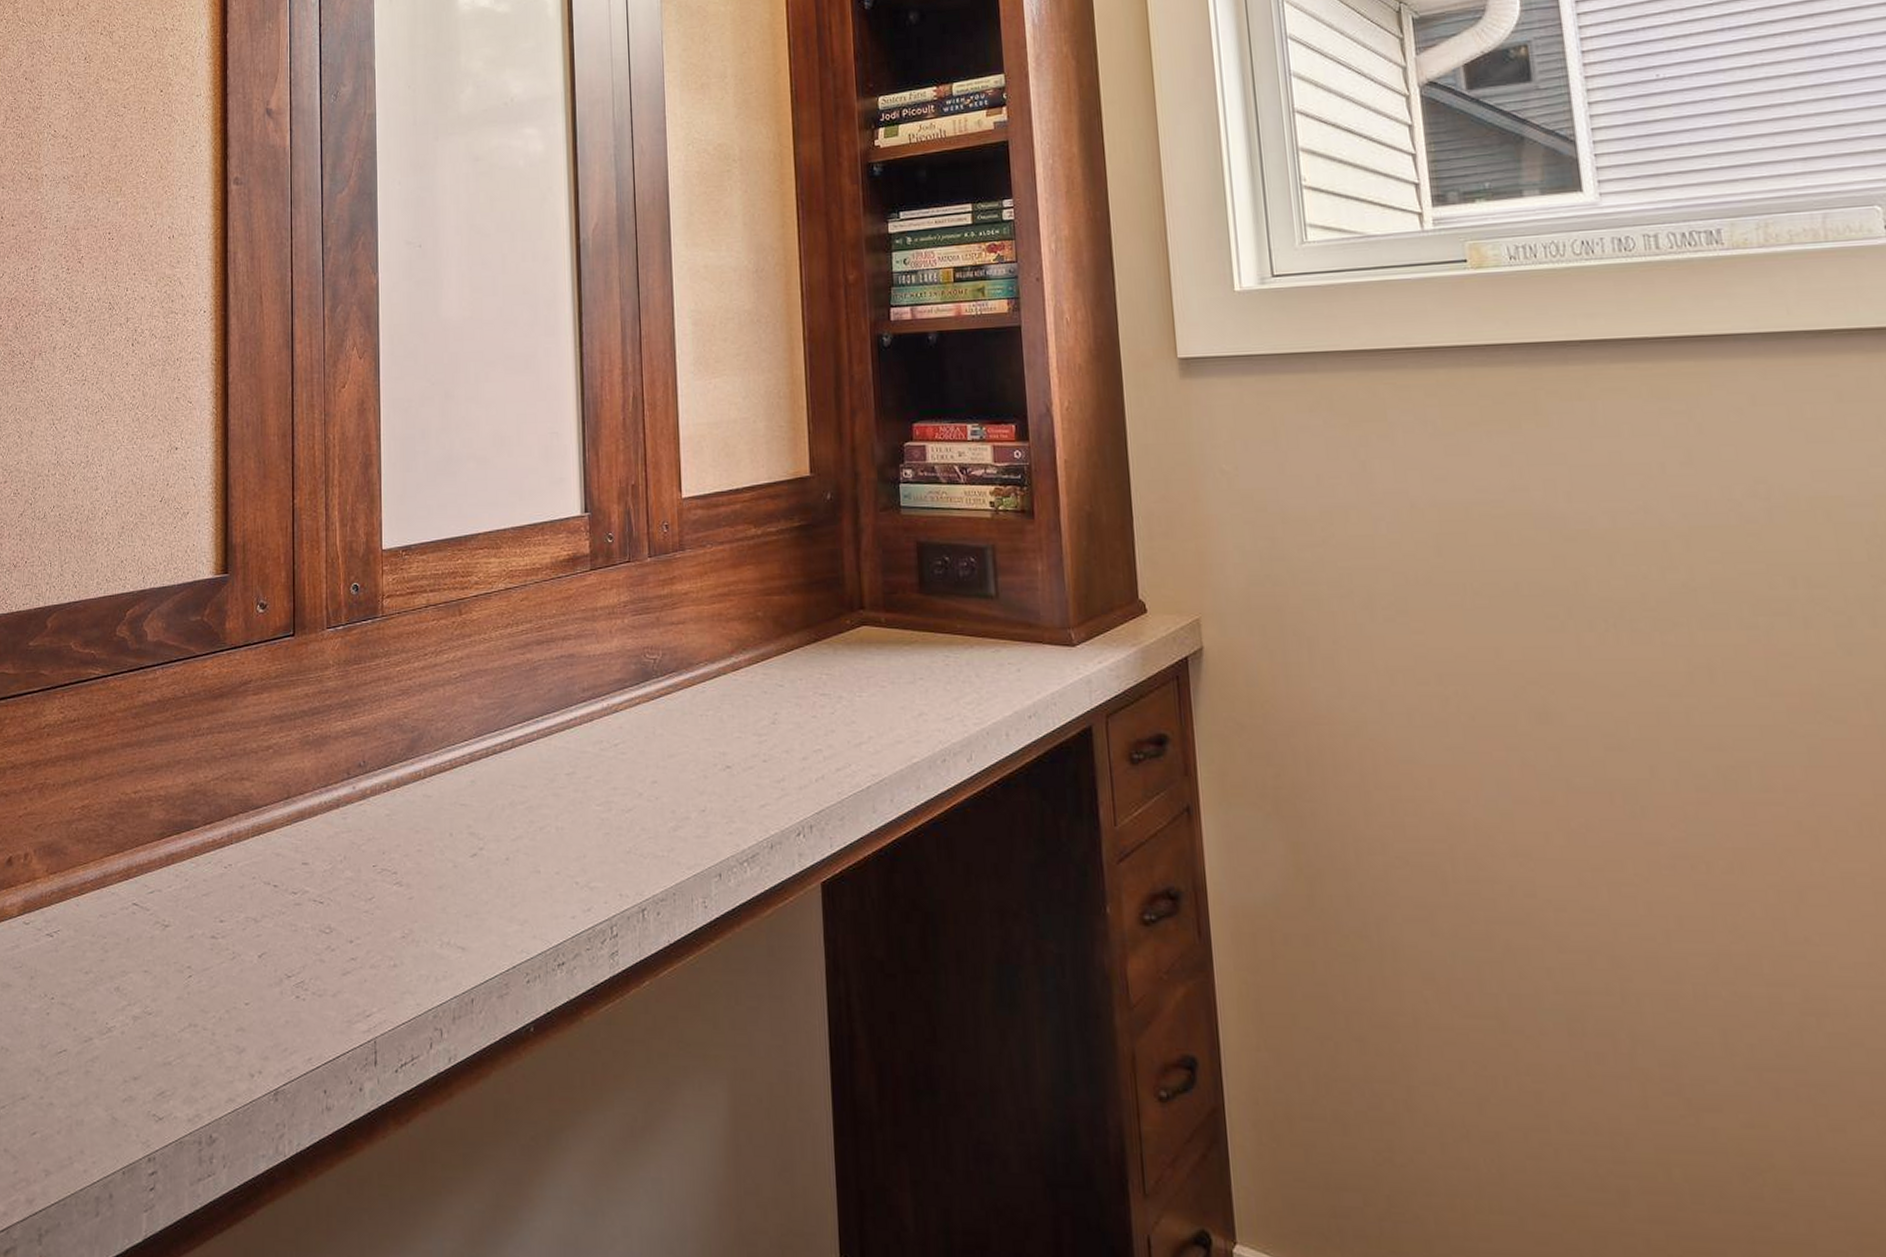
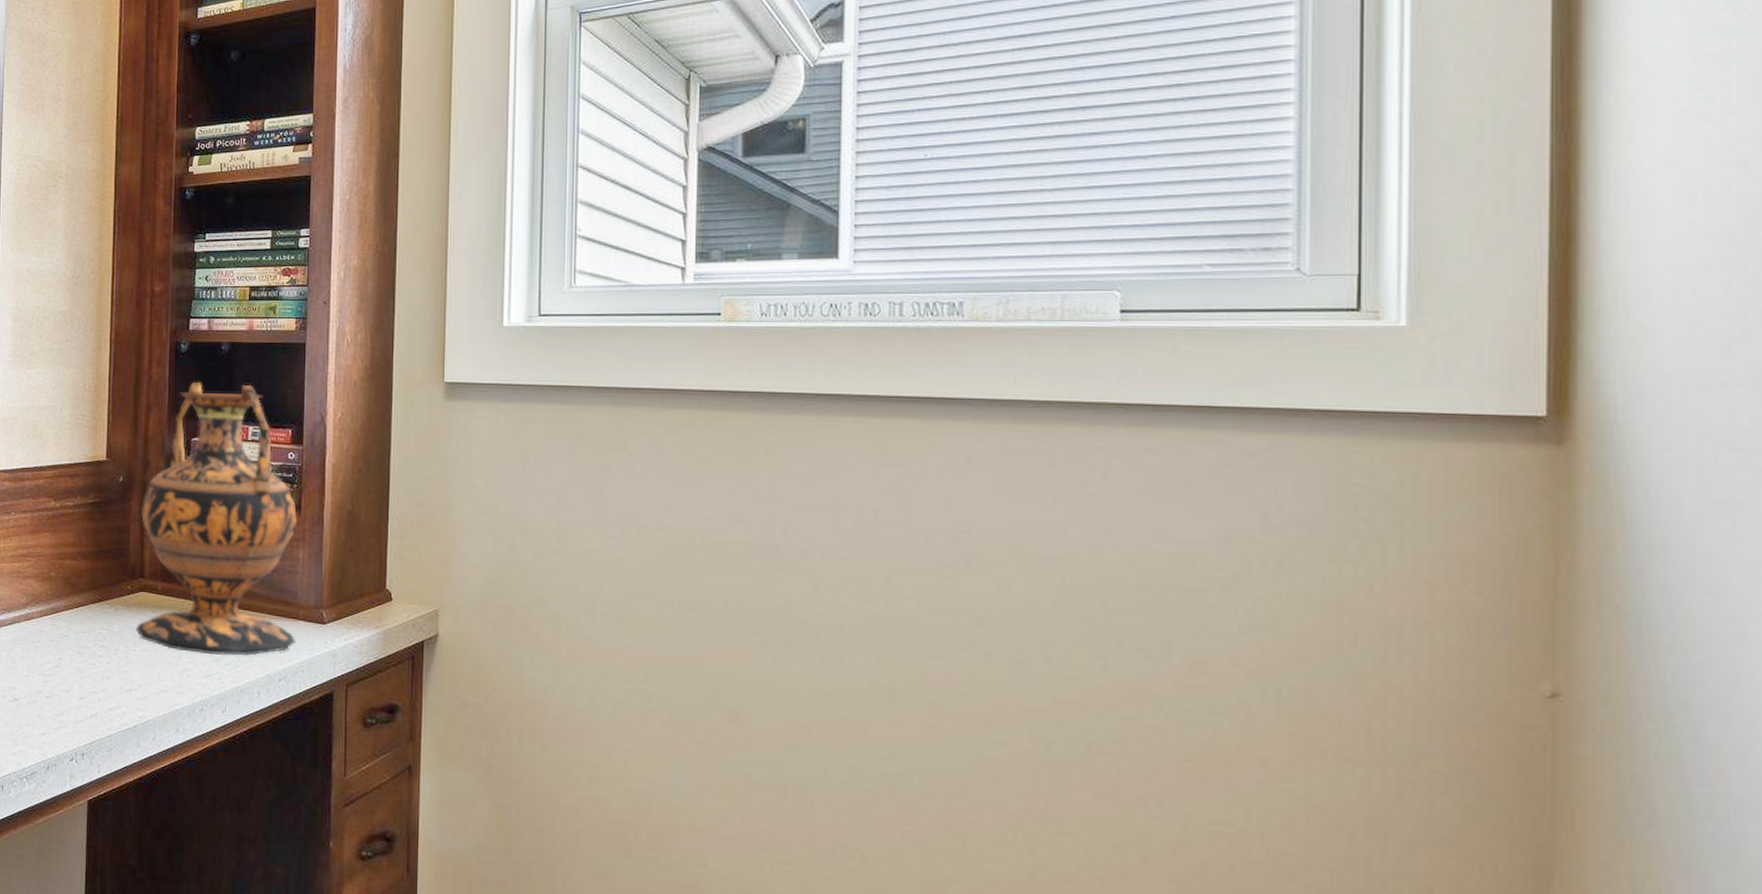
vase: none [853,377,1045,694] -> present [136,381,297,656]

